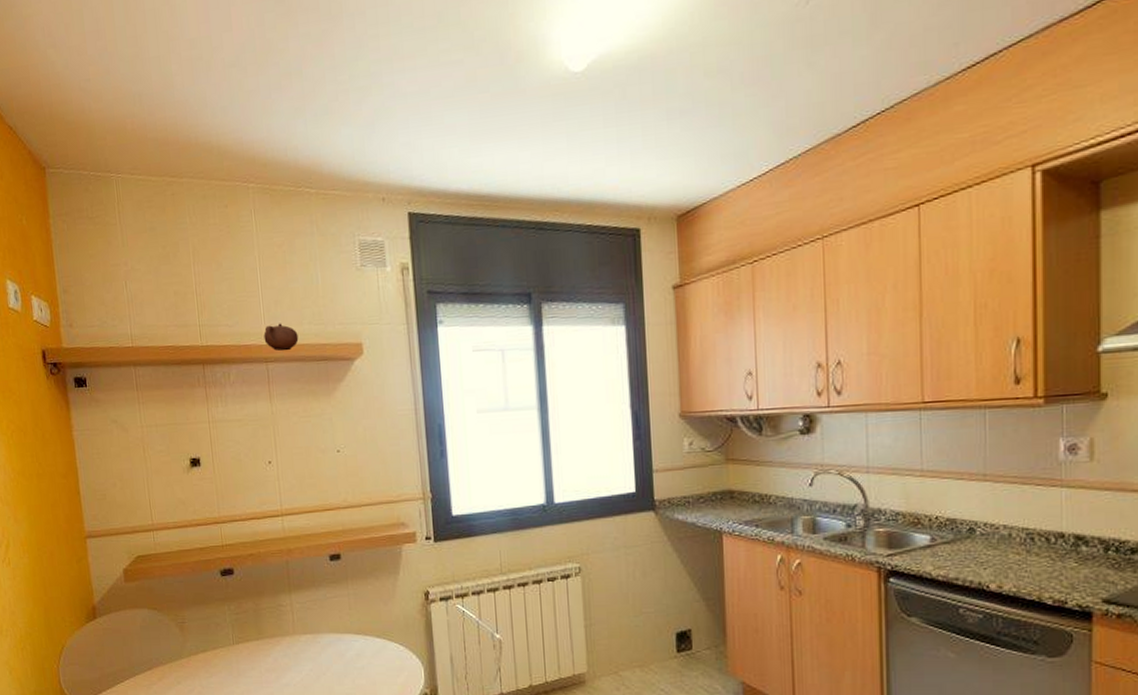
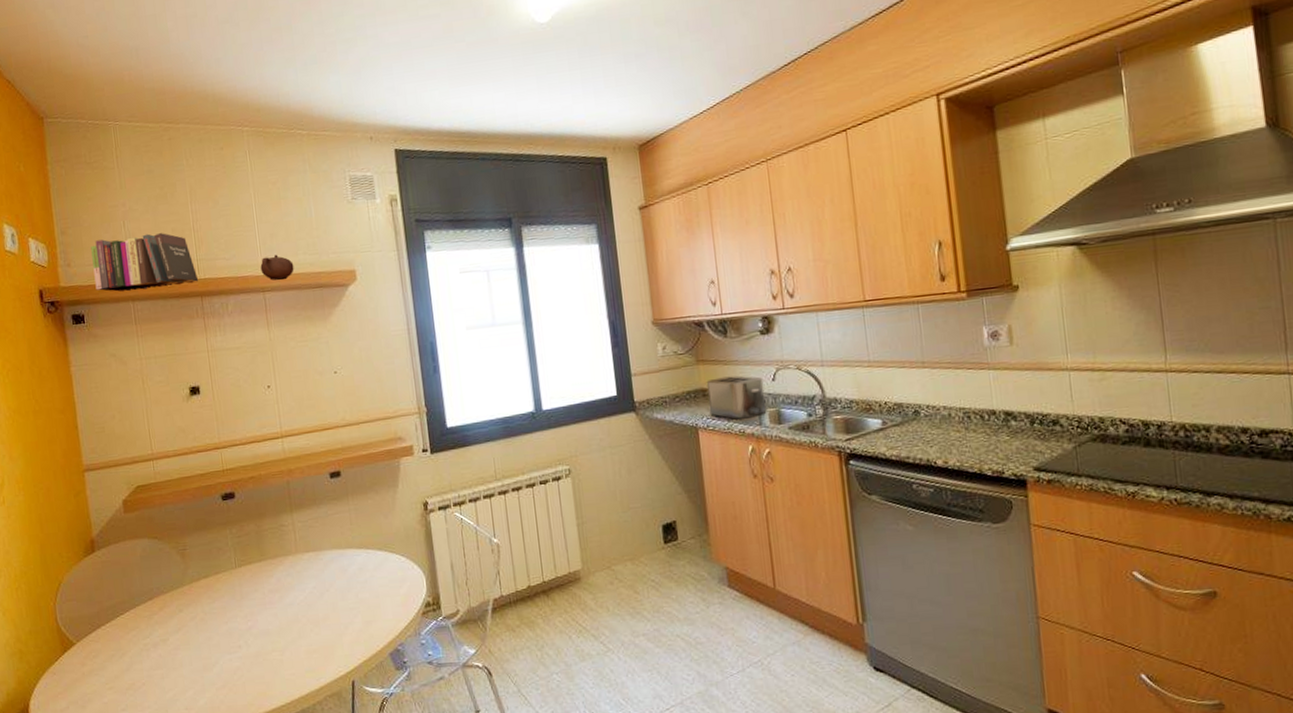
books: none [93,295,201,356] -> present [91,233,199,292]
toaster: none [735,478,801,527] -> present [706,375,767,421]

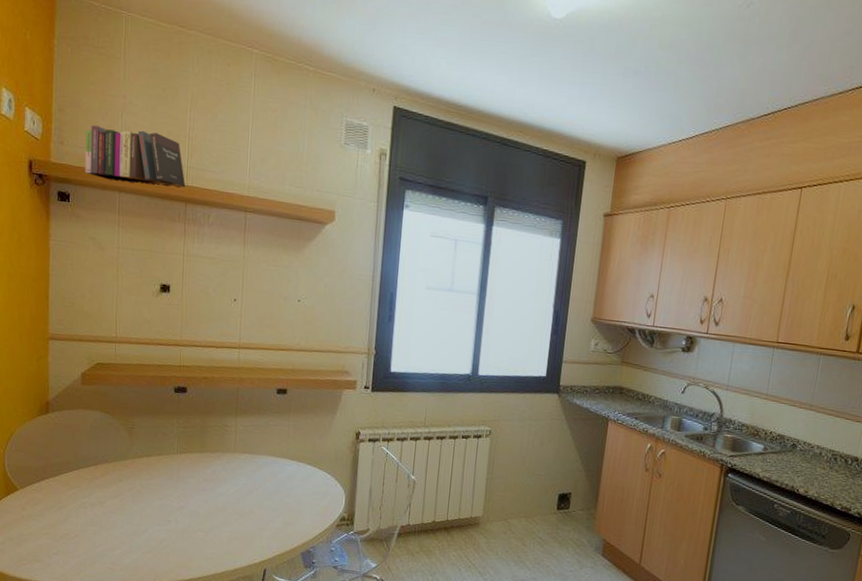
teapot: present [260,254,294,281] -> none [246,179,279,206]
toaster: present [706,375,767,421] -> none [622,380,674,422]

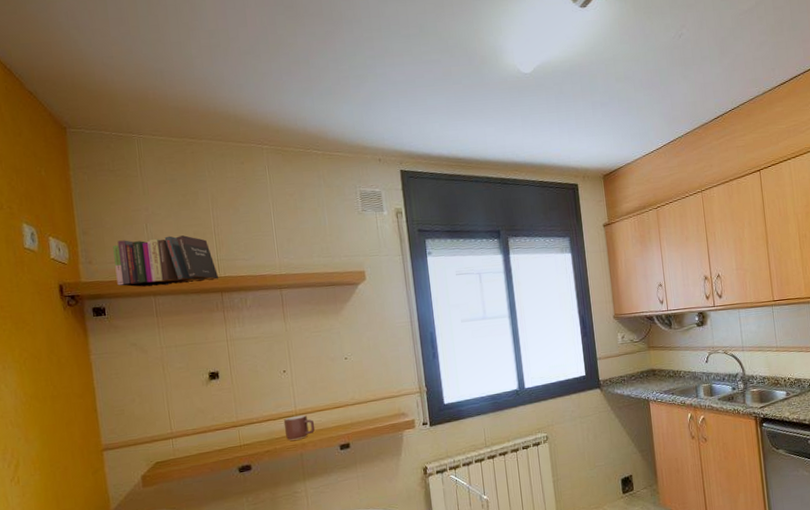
mug: none [225,348,256,374] -> present [283,414,315,441]

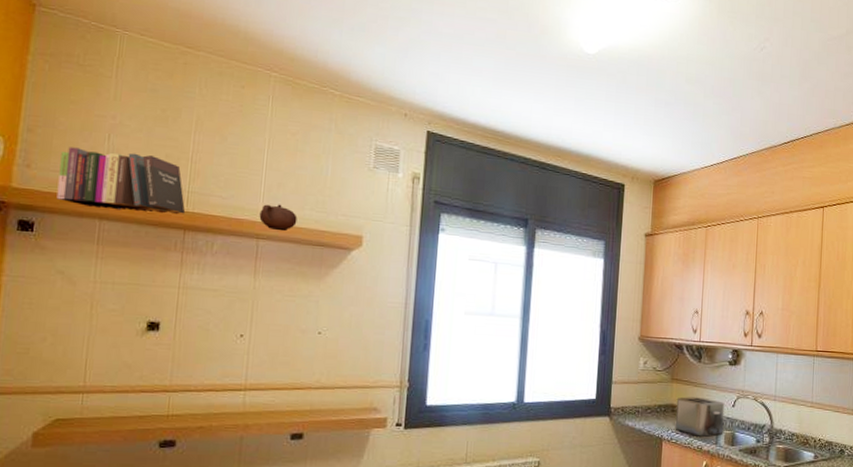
teapot: none [277,256,309,280] -> present [259,204,298,232]
mug: present [283,414,315,441] -> none [226,390,266,420]
toaster: none [655,358,702,394] -> present [675,397,725,438]

